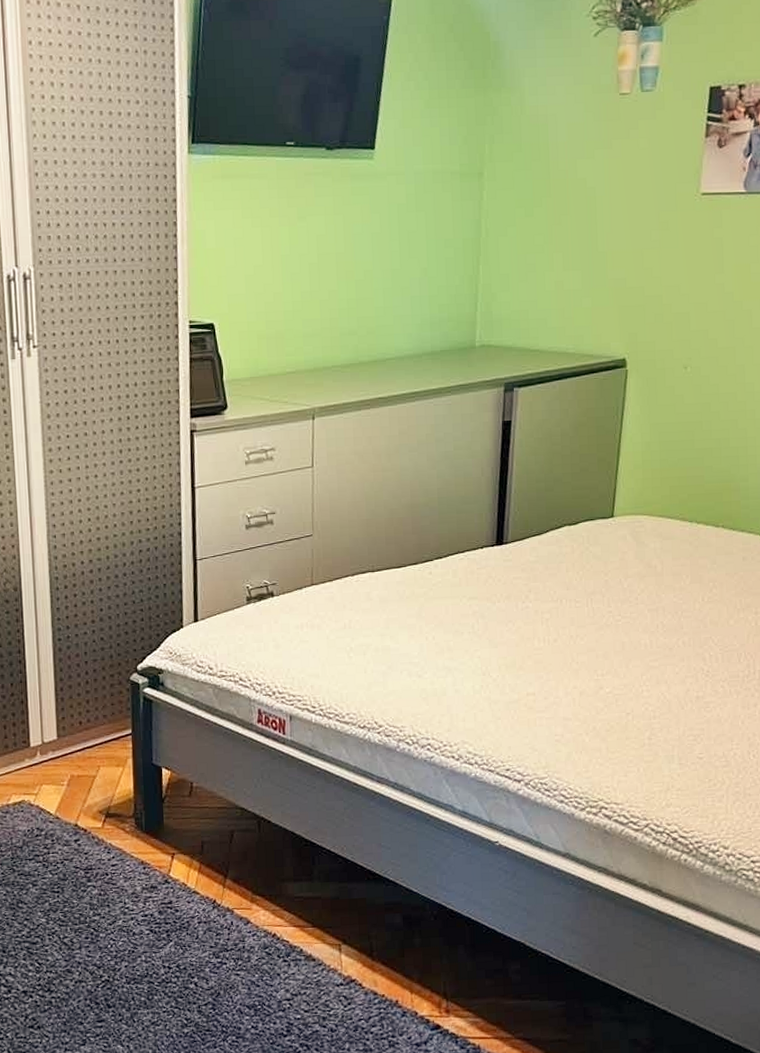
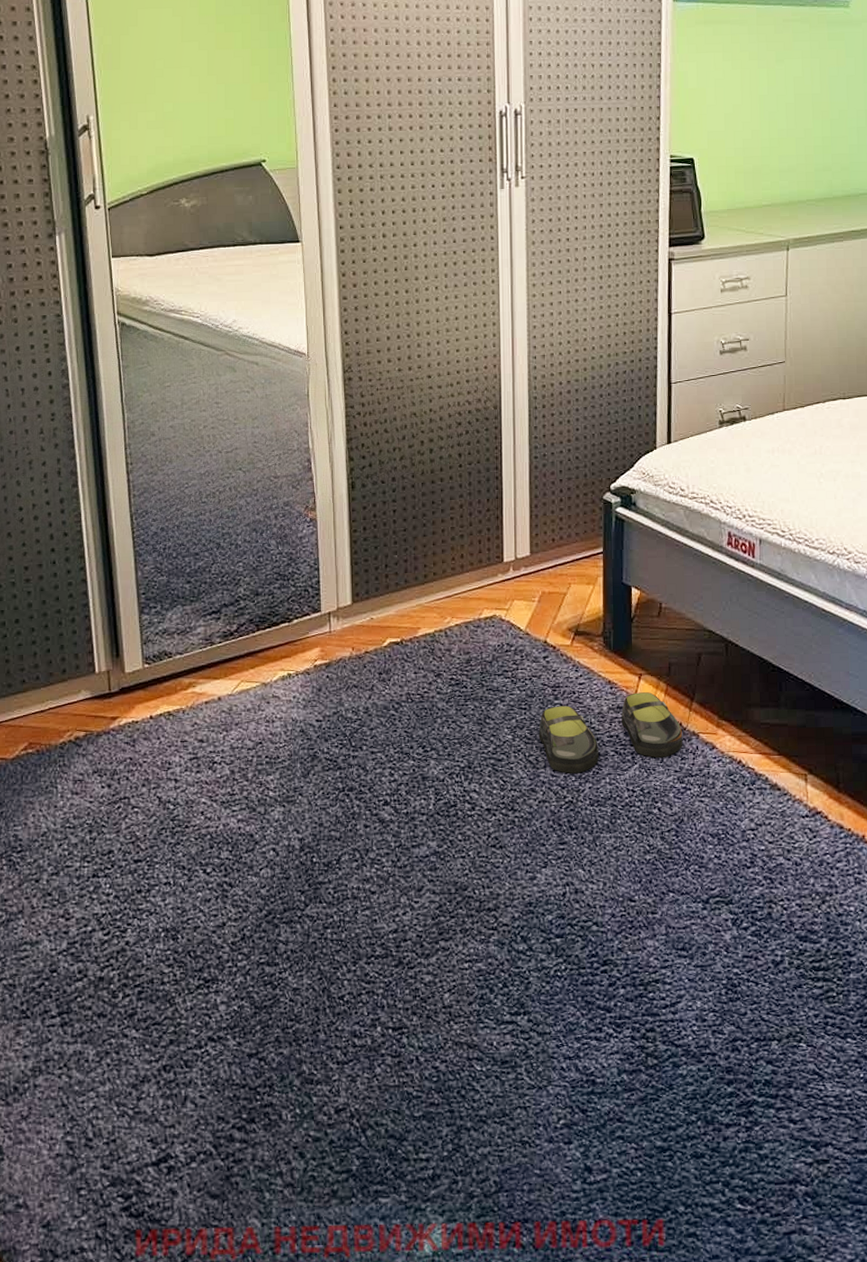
slippers: none [72,871,218,953] -> present [538,692,683,773]

